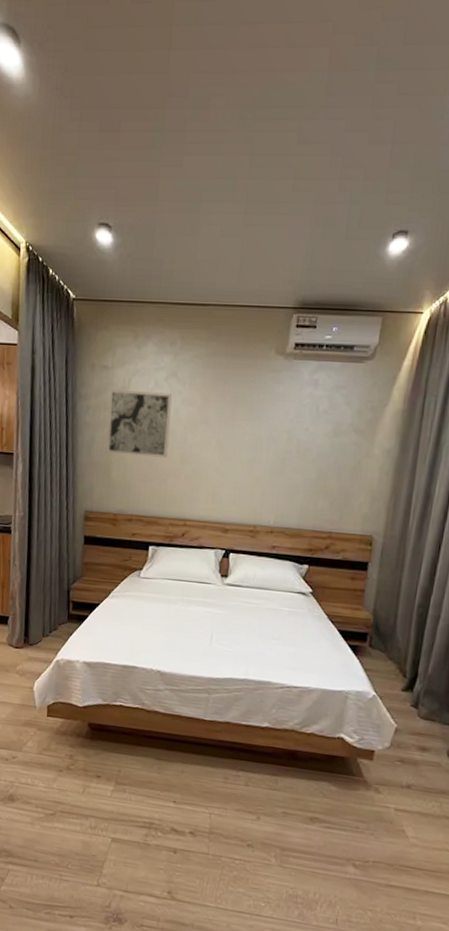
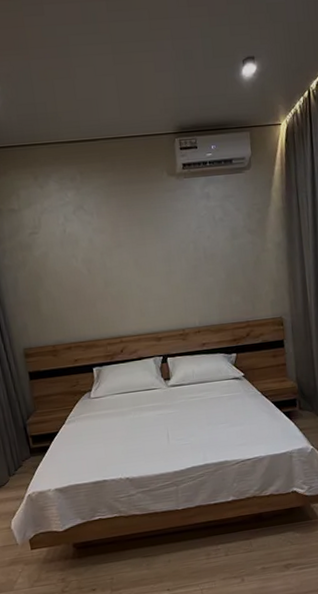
wall art: present [106,388,173,458] -> none [21,225,92,291]

